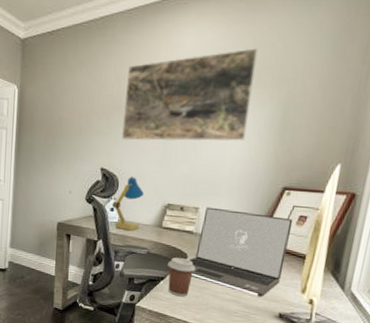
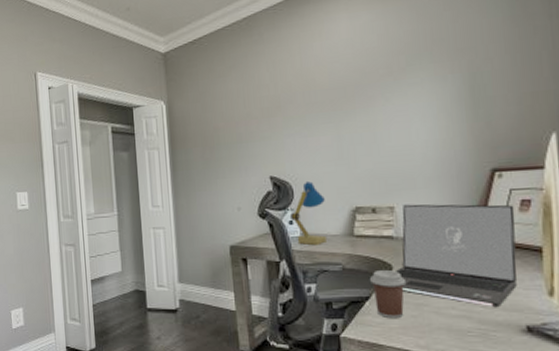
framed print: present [121,48,259,142] -> none [282,21,432,142]

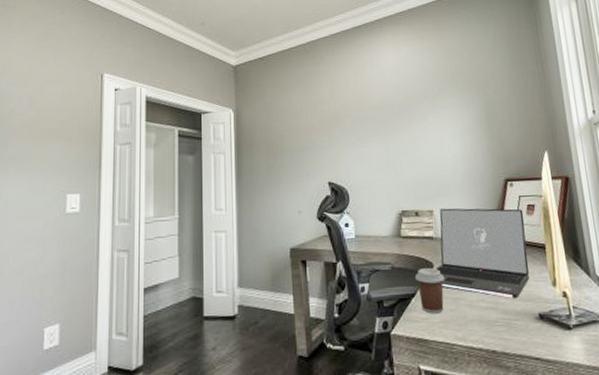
desk lamp: present [291,181,326,246] -> none [346,187,378,247]

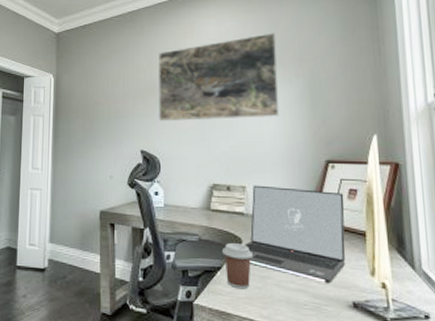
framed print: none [340,59,460,152] -> present [158,33,280,122]

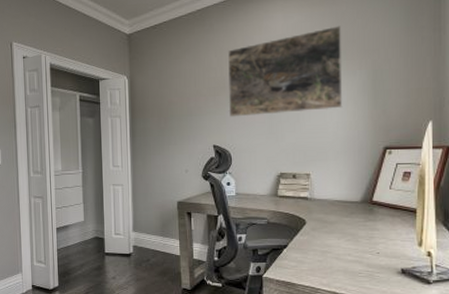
coffee cup: present [223,242,254,290] -> none [288,223,316,263]
laptop: present [243,185,346,284] -> none [307,172,399,255]

